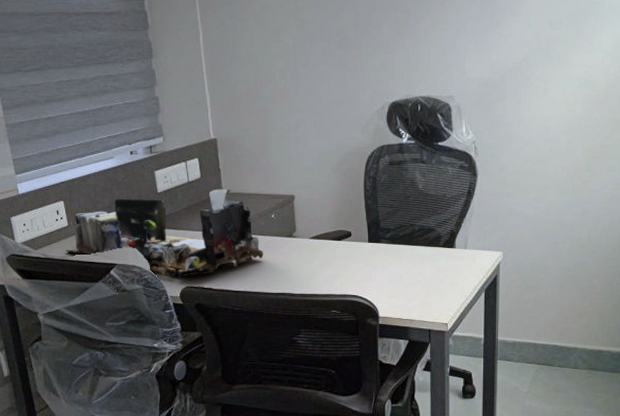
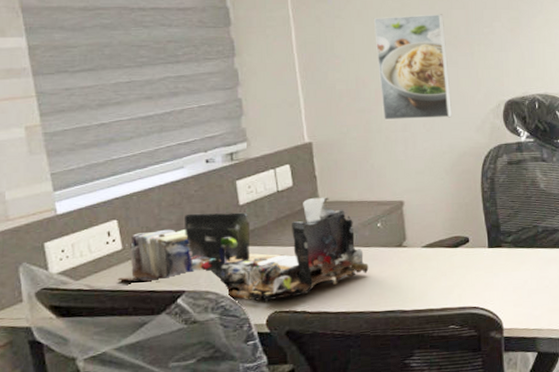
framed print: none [271,16,339,120] -> present [373,14,452,121]

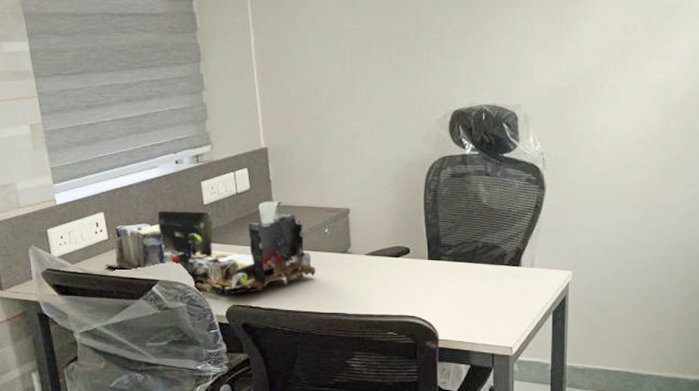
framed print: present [373,14,452,121] -> none [326,19,399,128]

